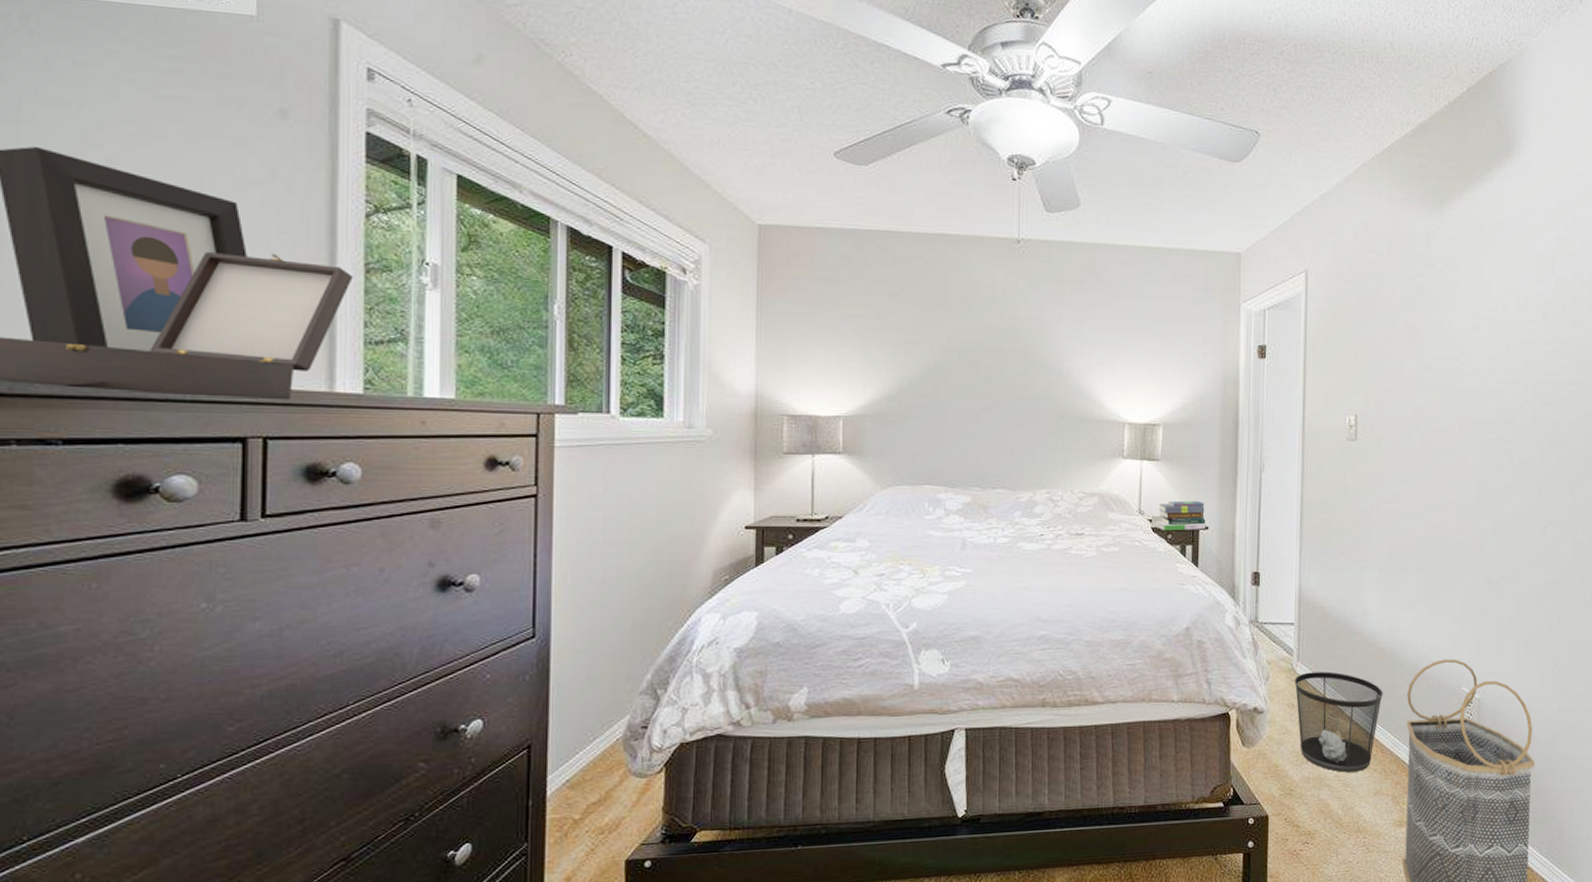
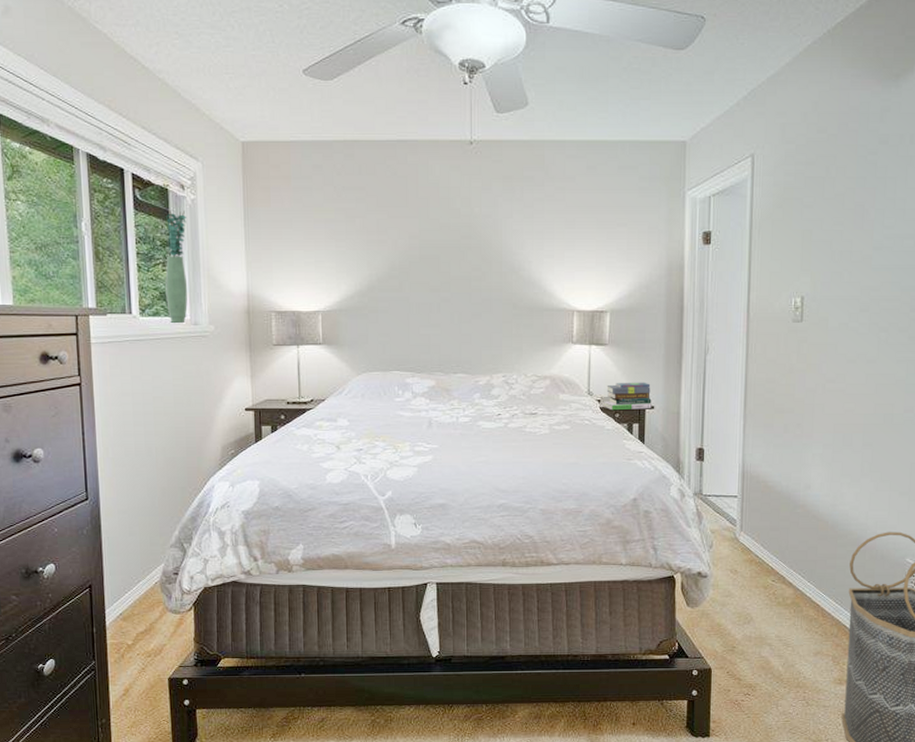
vase: none [655,294,686,425] -> present [165,209,188,323]
waste bin: present [1294,671,1383,773] -> none [737,541,826,633]

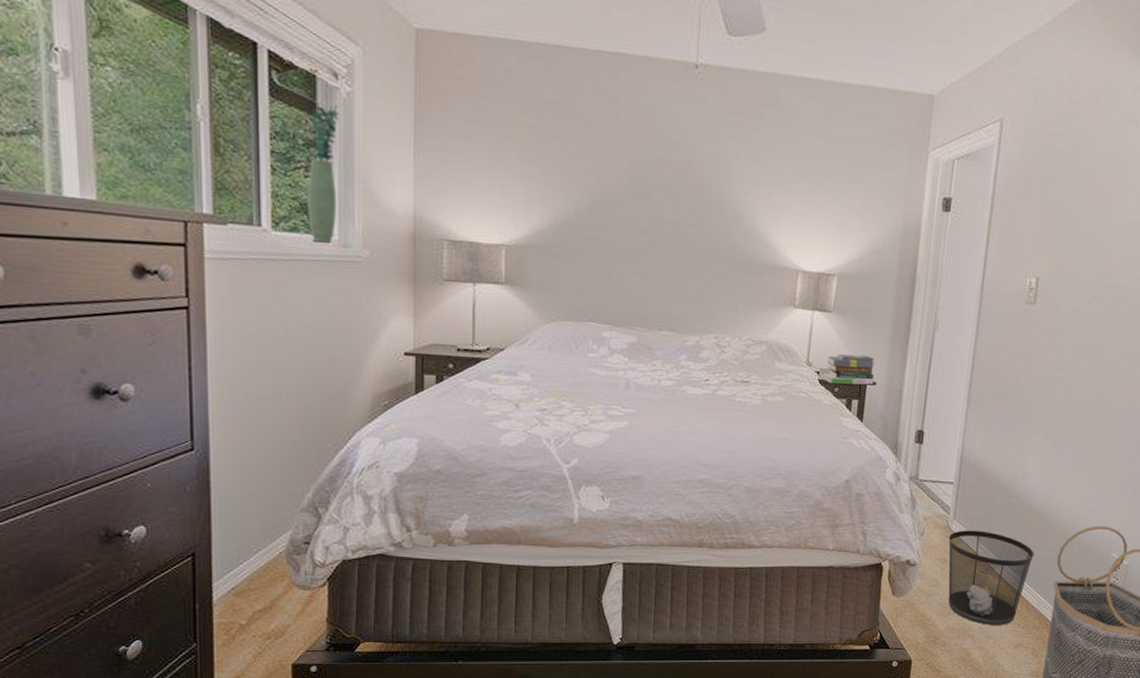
waste bin: none [737,541,826,633] -> present [948,530,1035,625]

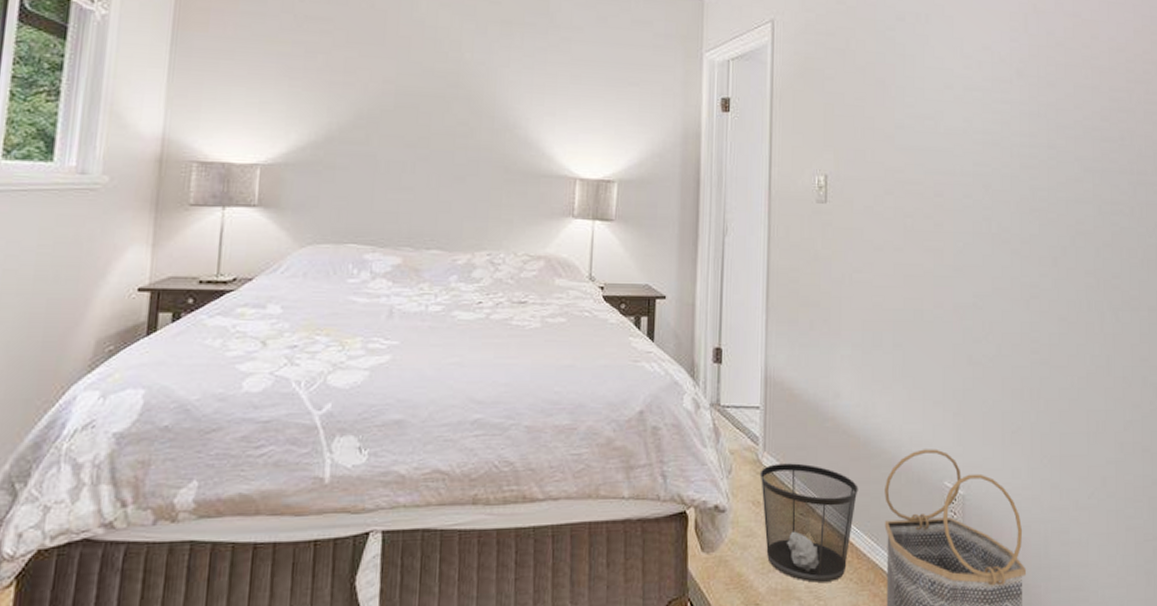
vase: present [308,100,339,243] -> none [44,24,91,170]
books: present [821,354,875,385] -> none [606,266,663,301]

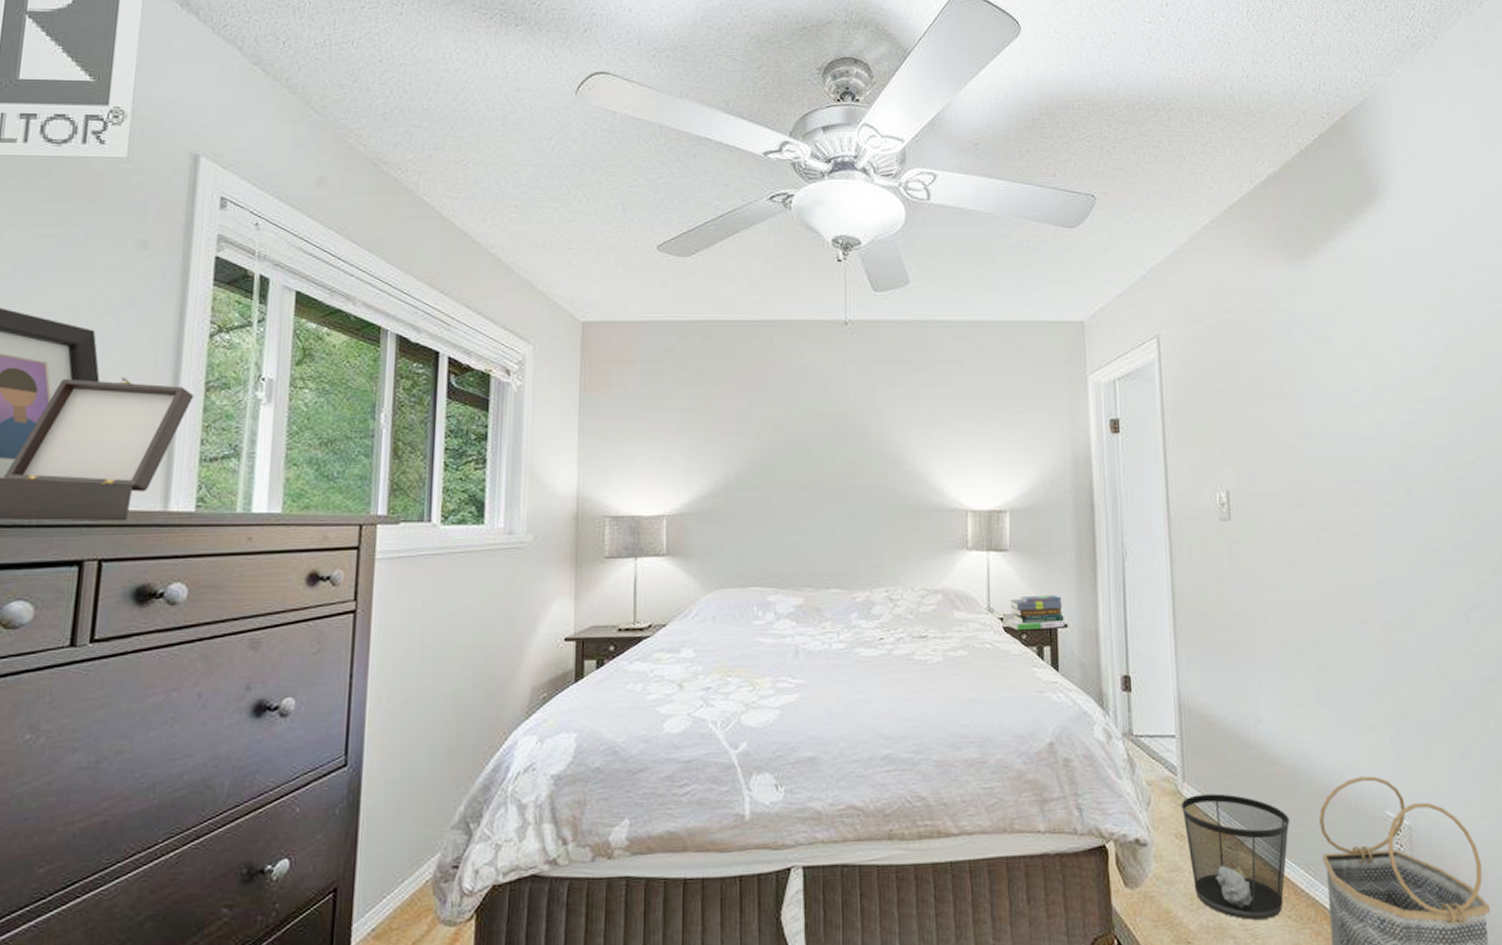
books: none [606,266,663,301] -> present [1006,594,1065,631]

